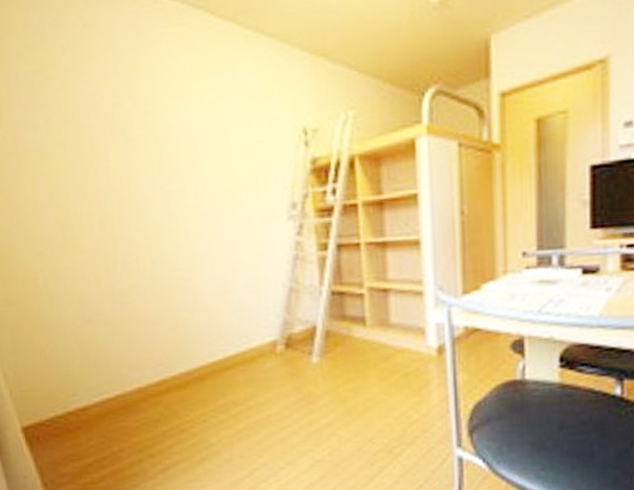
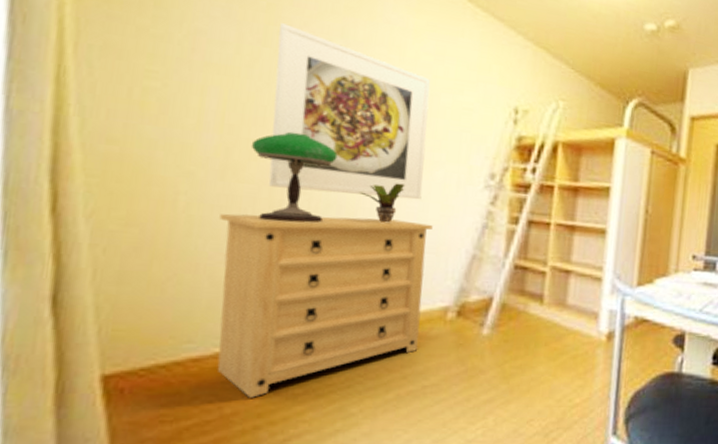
dresser: none [71,264,257,437] -> present [217,213,433,398]
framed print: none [76,96,232,253] -> present [268,23,431,200]
table lamp: none [79,198,152,285] -> present [251,131,338,223]
potted plant: none [175,229,215,270] -> present [358,183,406,223]

